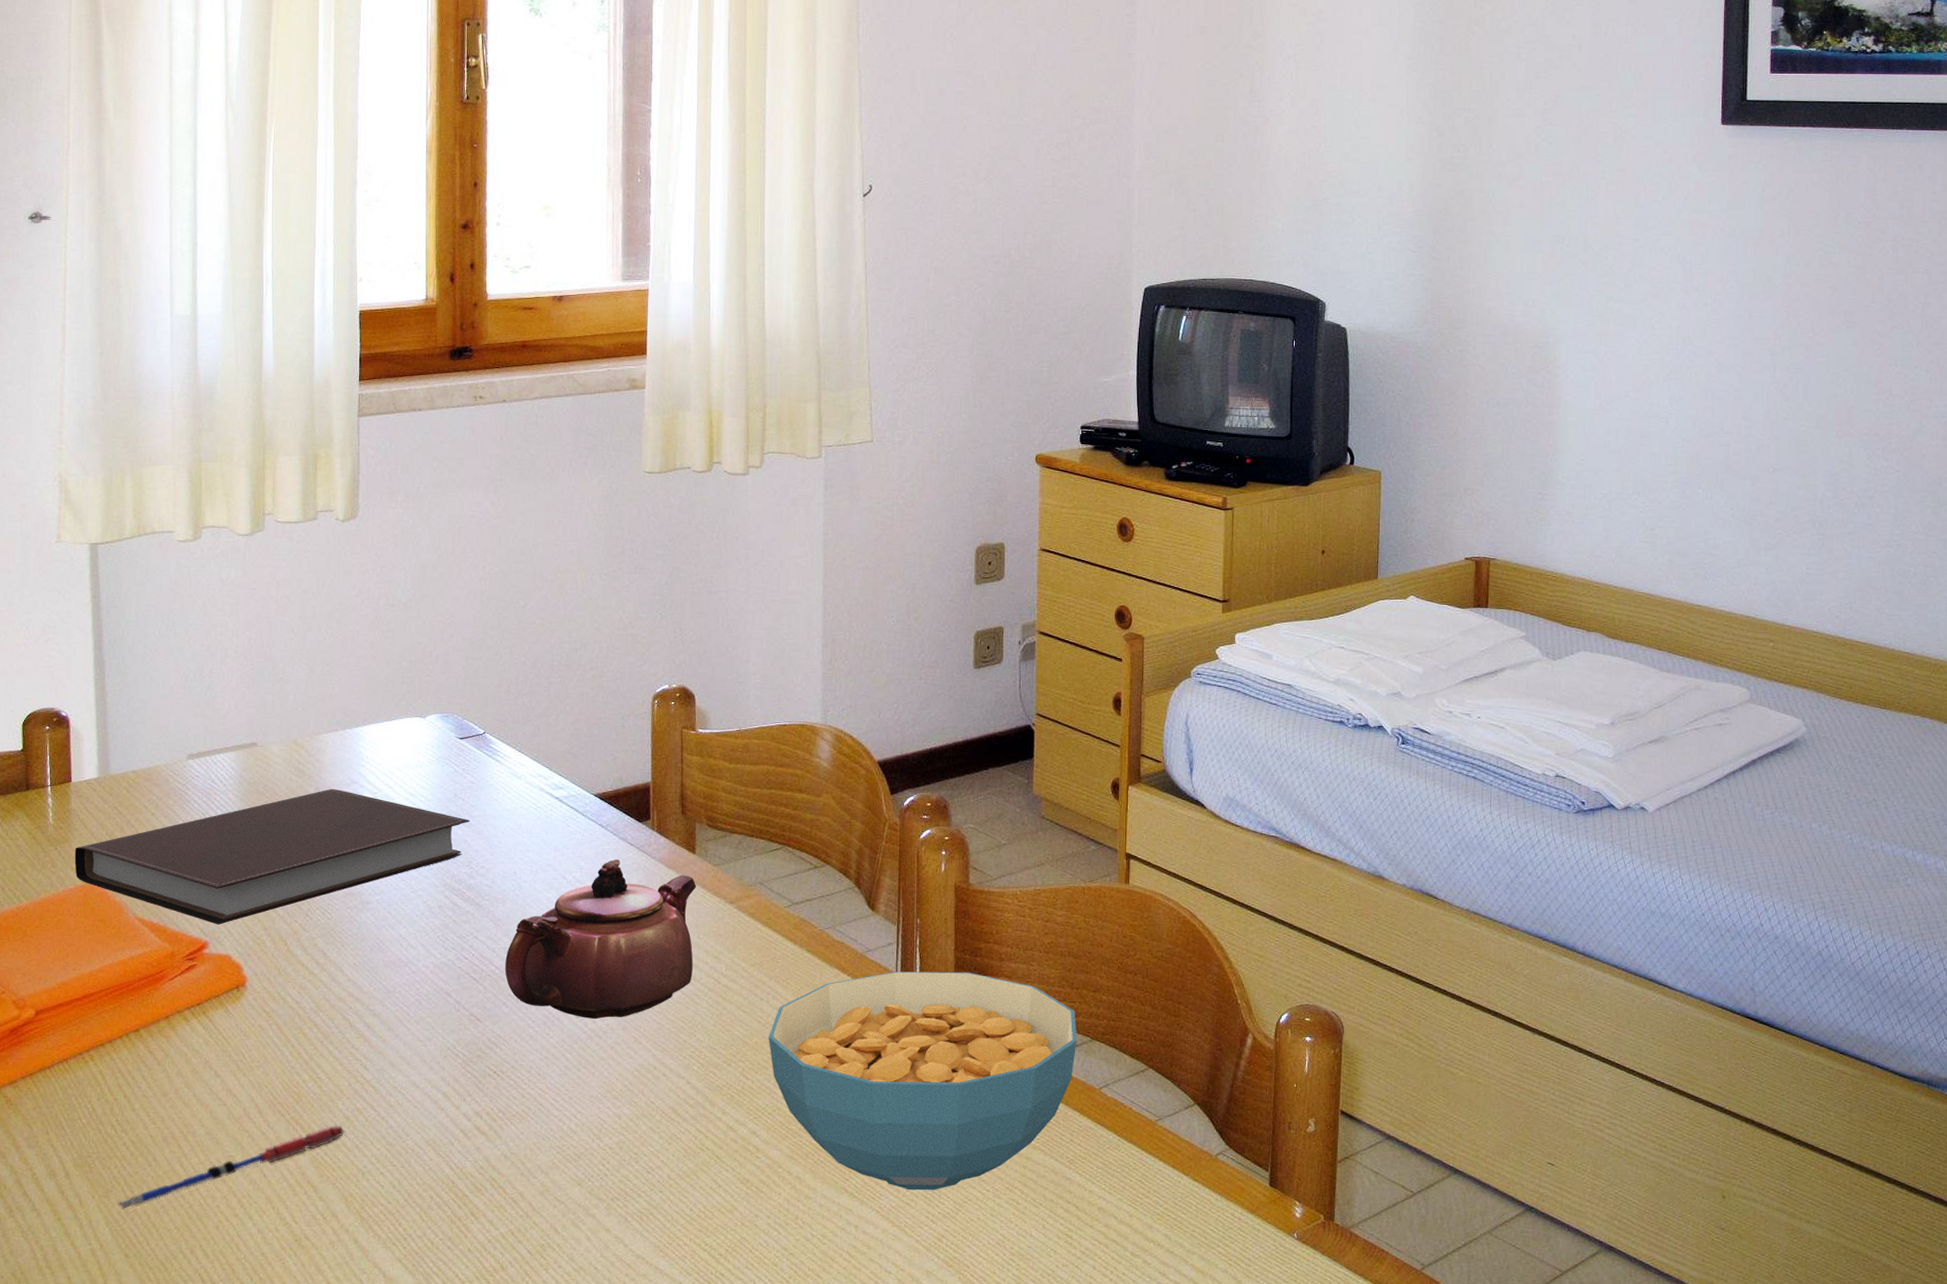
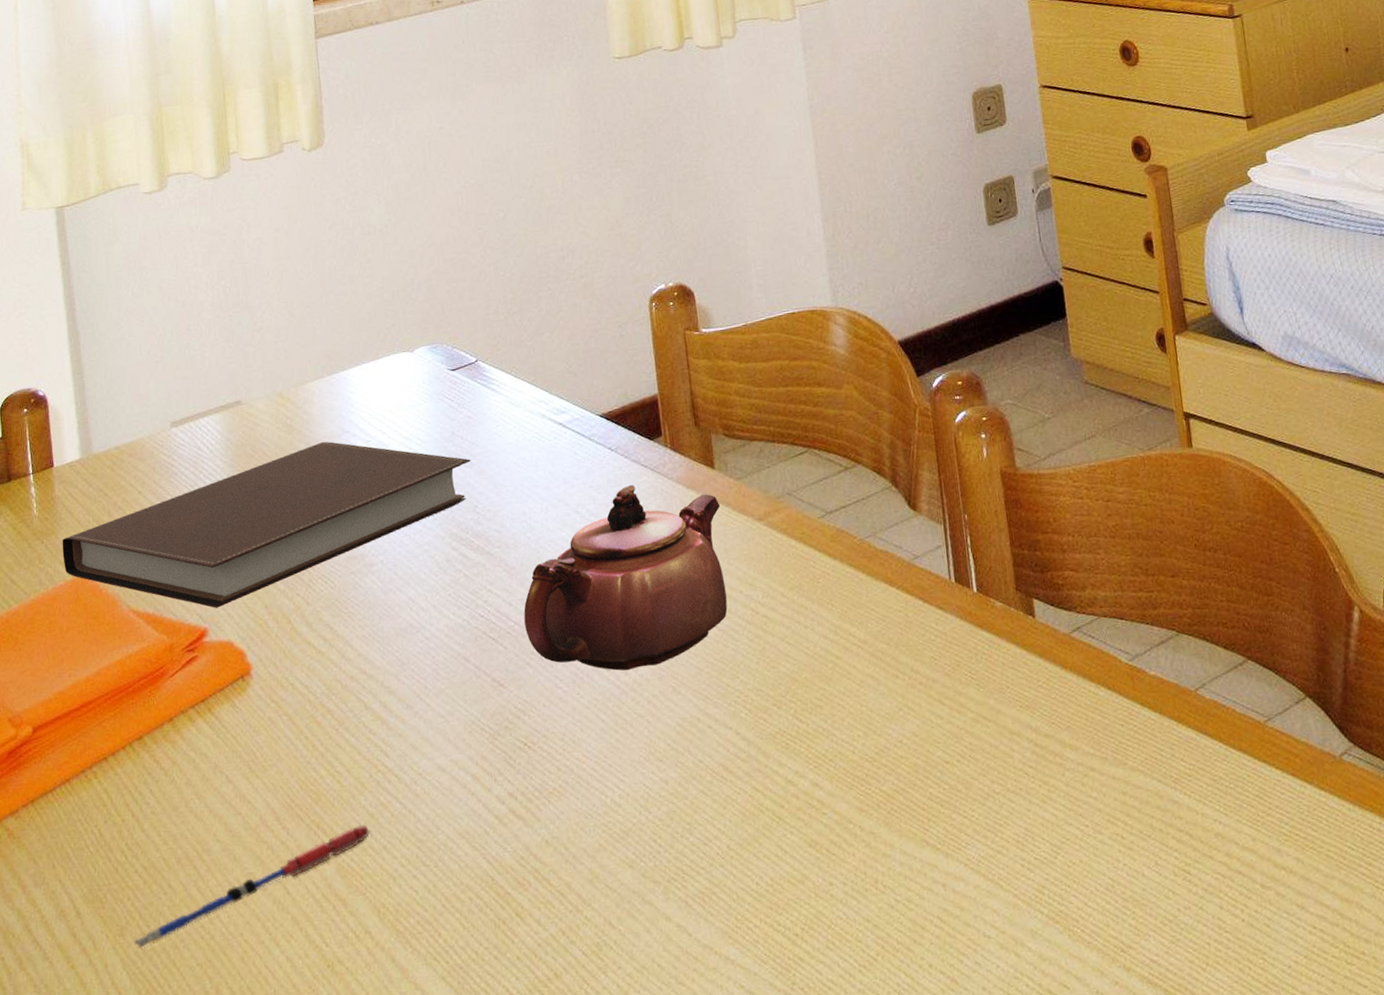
cereal bowl: present [768,971,1077,1191] -> none [818,569,1163,835]

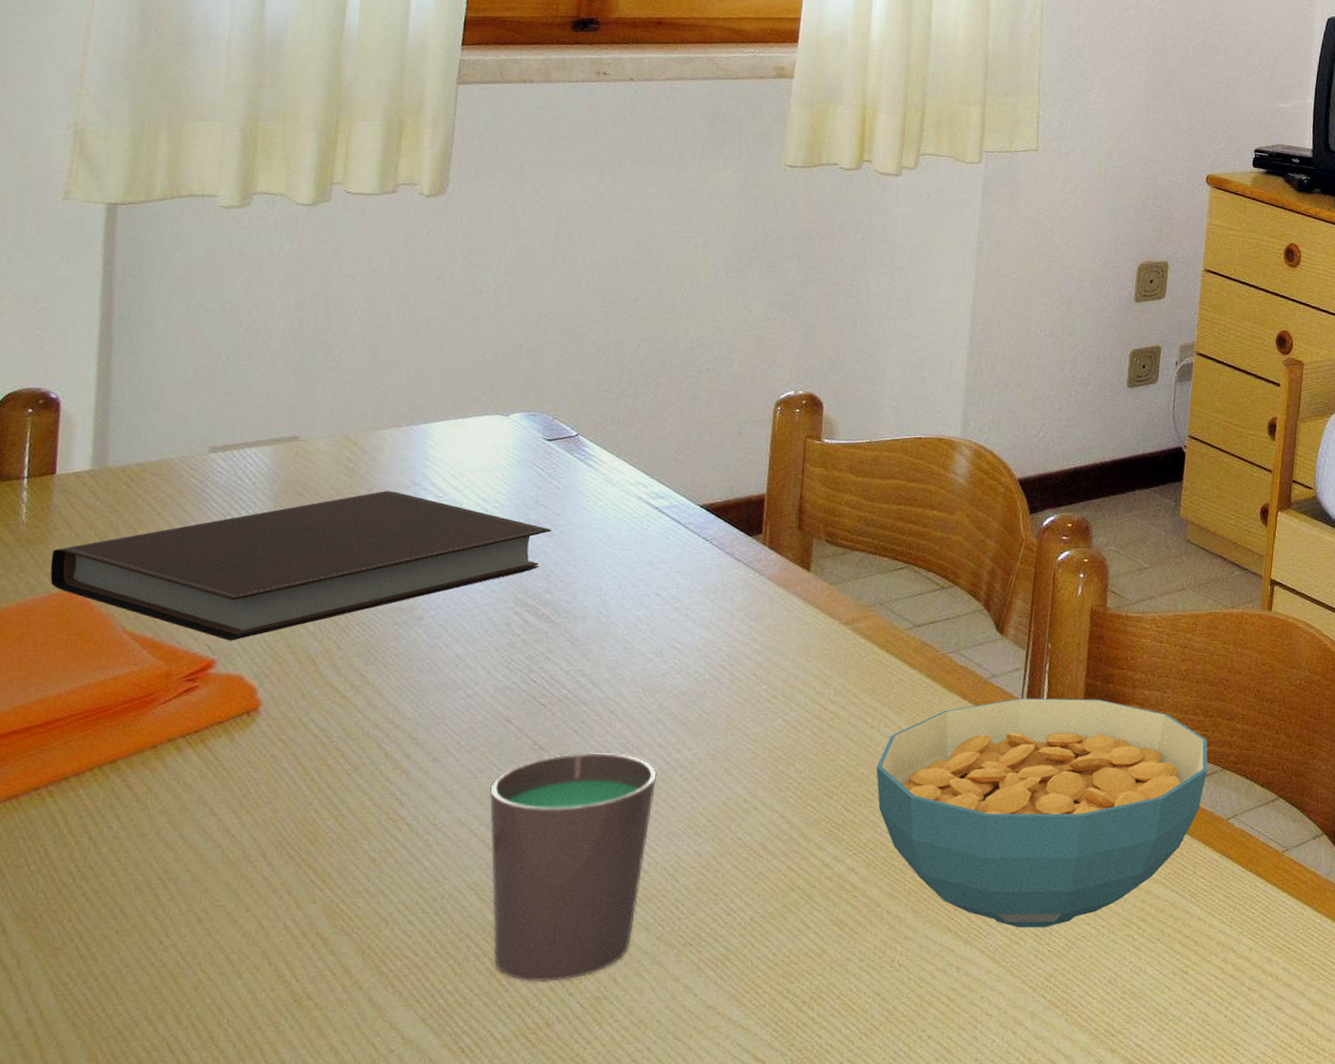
pen: present [134,824,371,951] -> none [68,868,369,973]
cup: none [462,682,619,931] -> present [490,753,657,981]
teapot: present [524,485,728,671] -> none [579,576,809,748]
cereal bowl: none [818,569,1163,835] -> present [876,698,1208,928]

